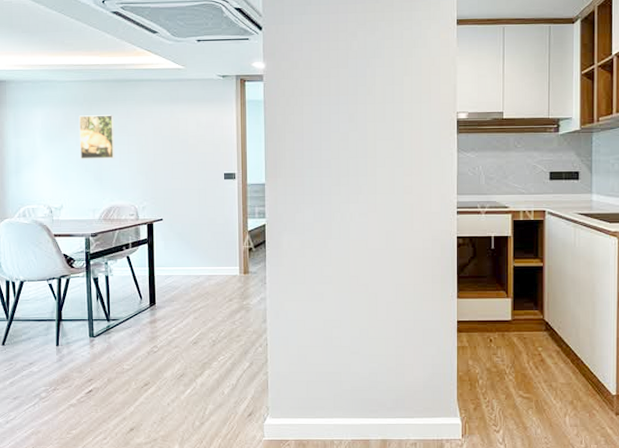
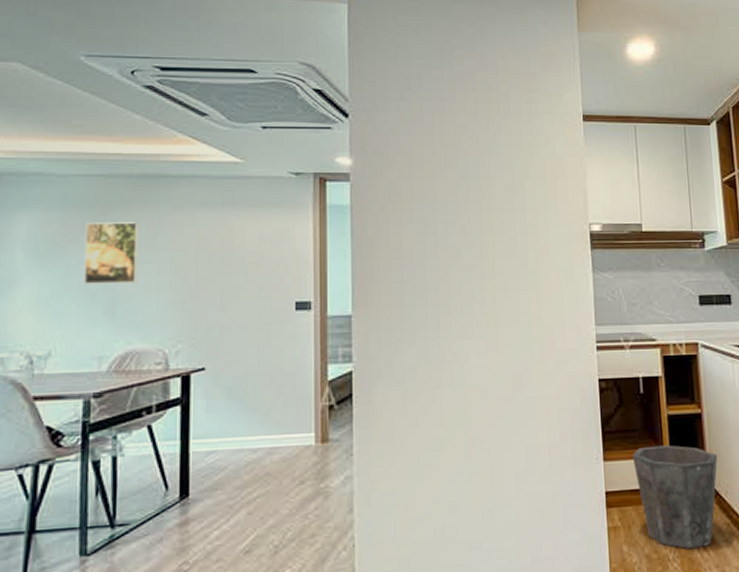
waste bin: none [481,289,554,366] -> present [632,445,718,549]

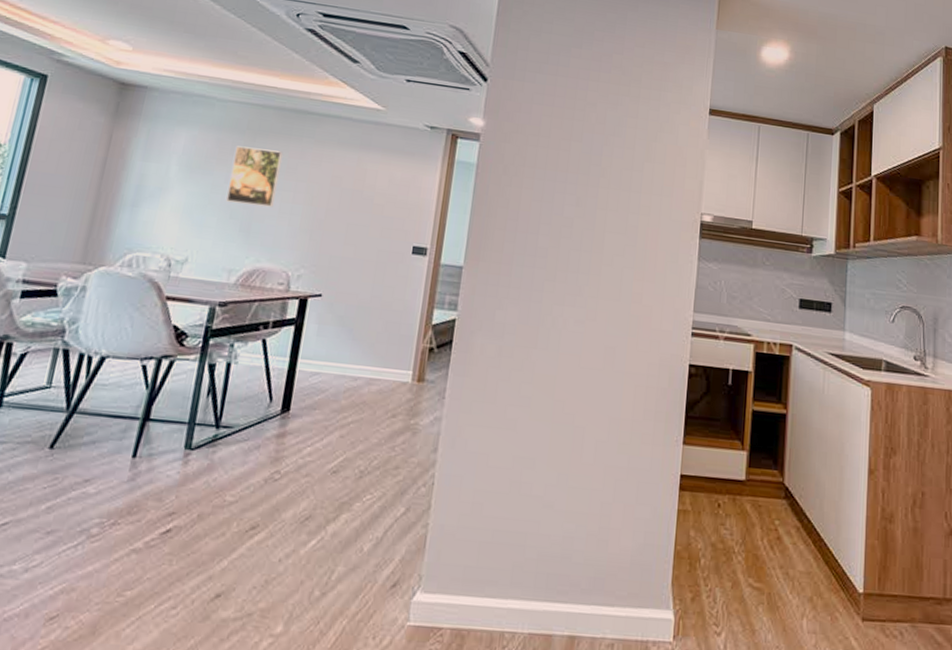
waste bin: present [632,445,718,549] -> none [711,437,797,546]

